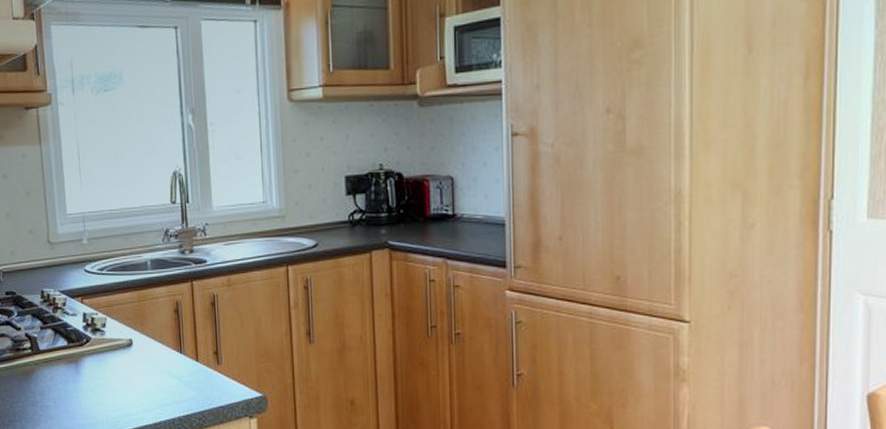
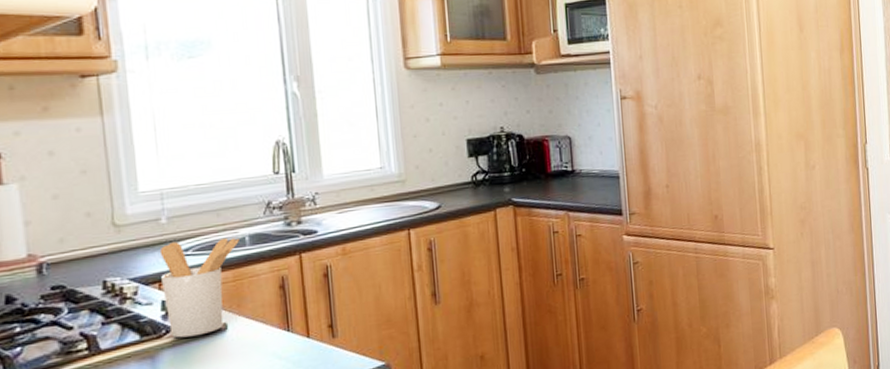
utensil holder: none [82,260,143,348] -> present [159,237,239,338]

